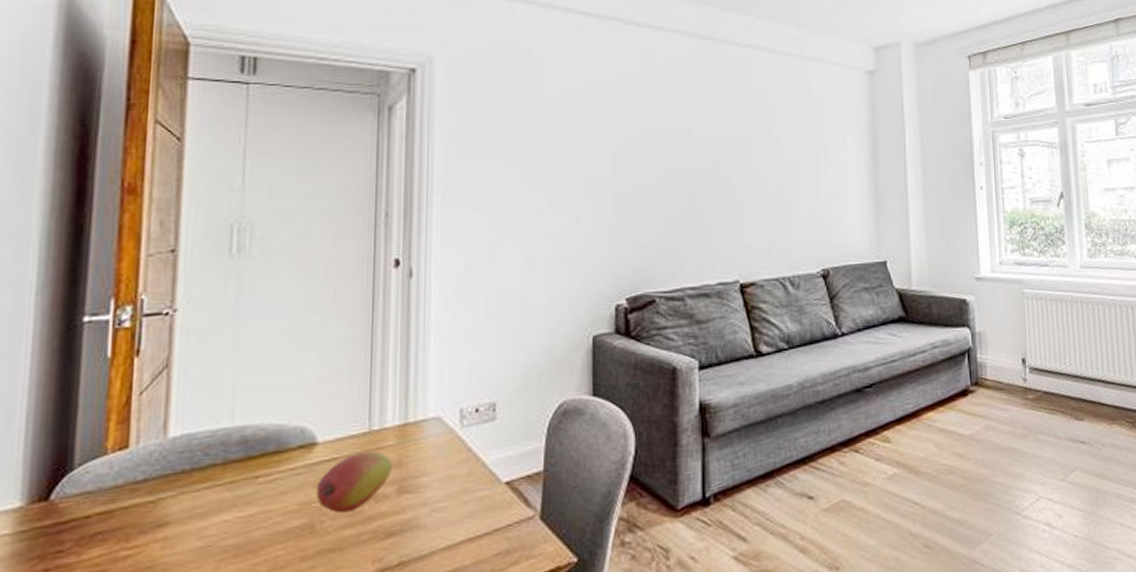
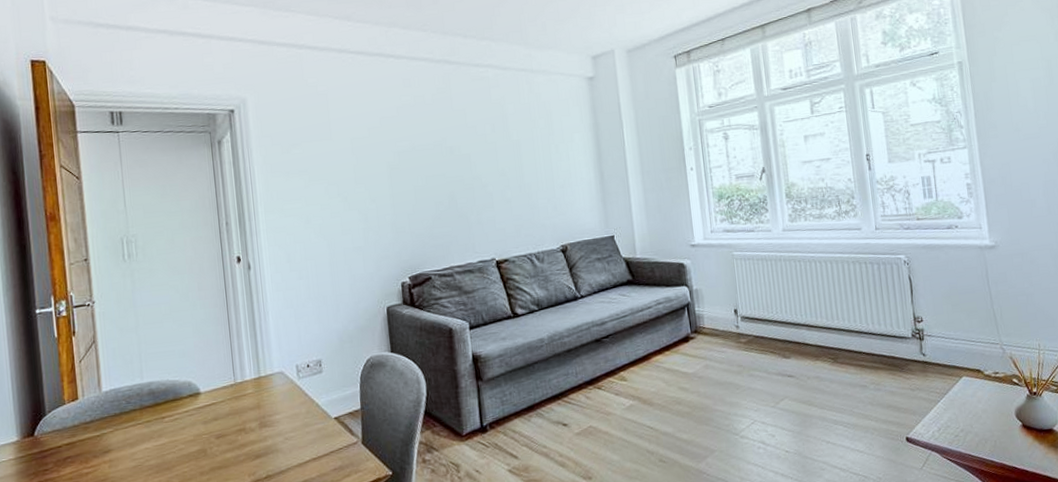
fruit: present [316,451,392,513] -> none [204,398,254,442]

